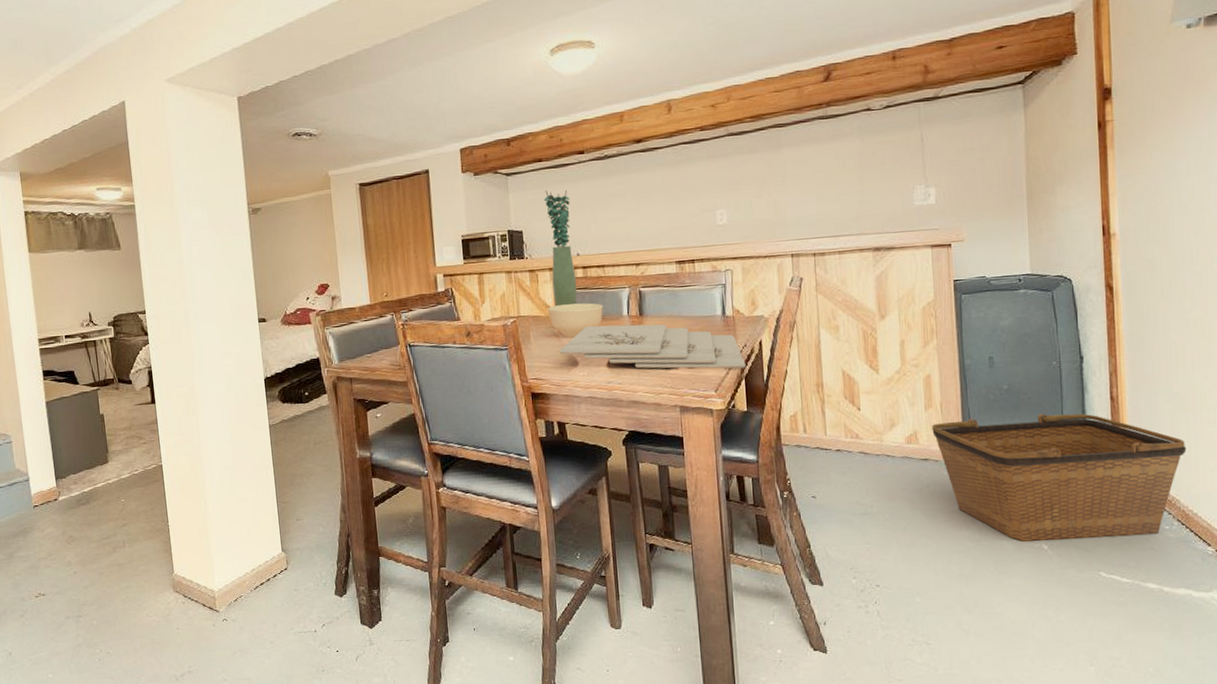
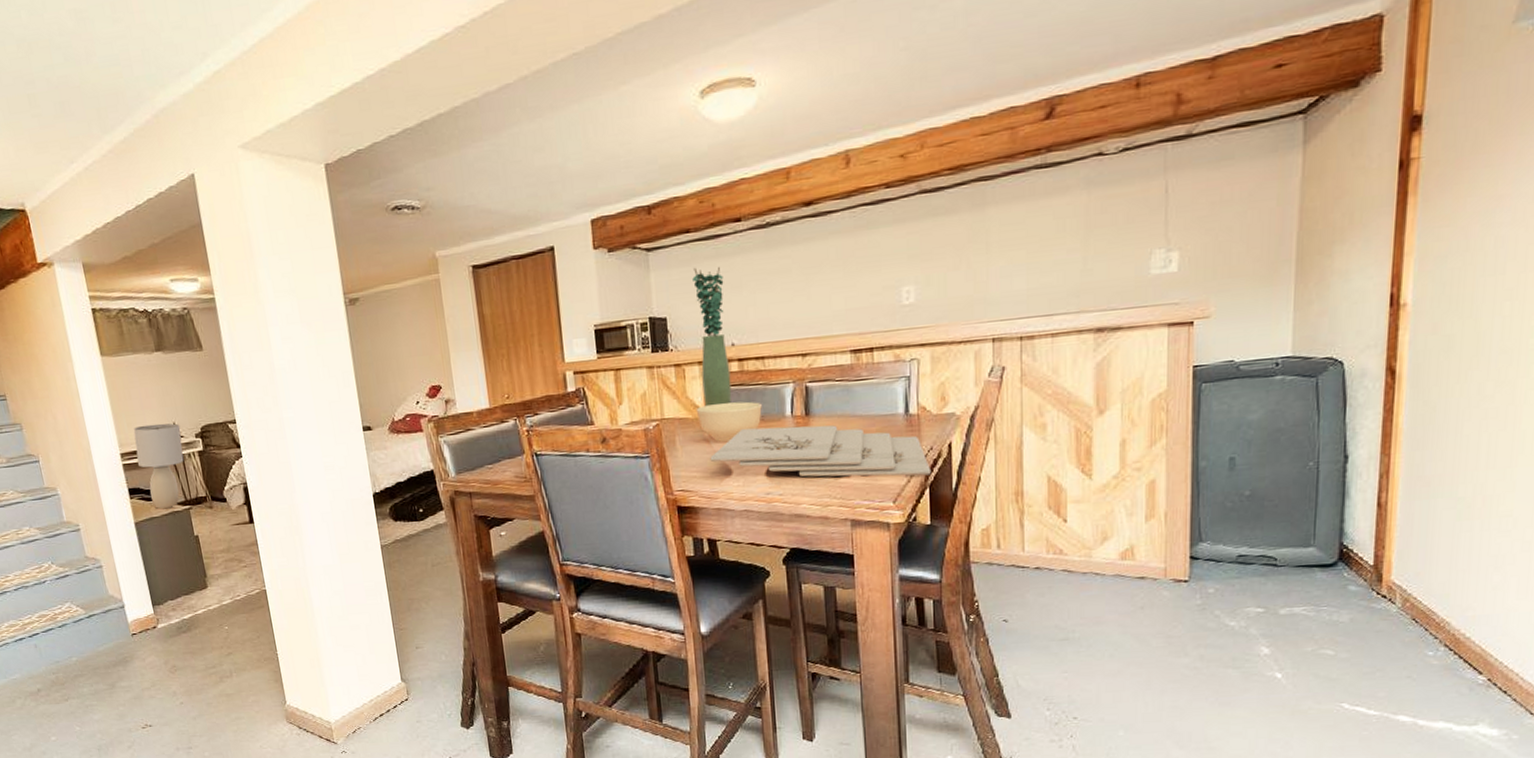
lamp: none [52,312,96,390] -> present [133,423,184,510]
bicycle basket: present [932,413,1187,542] -> none [1152,523,1467,670]

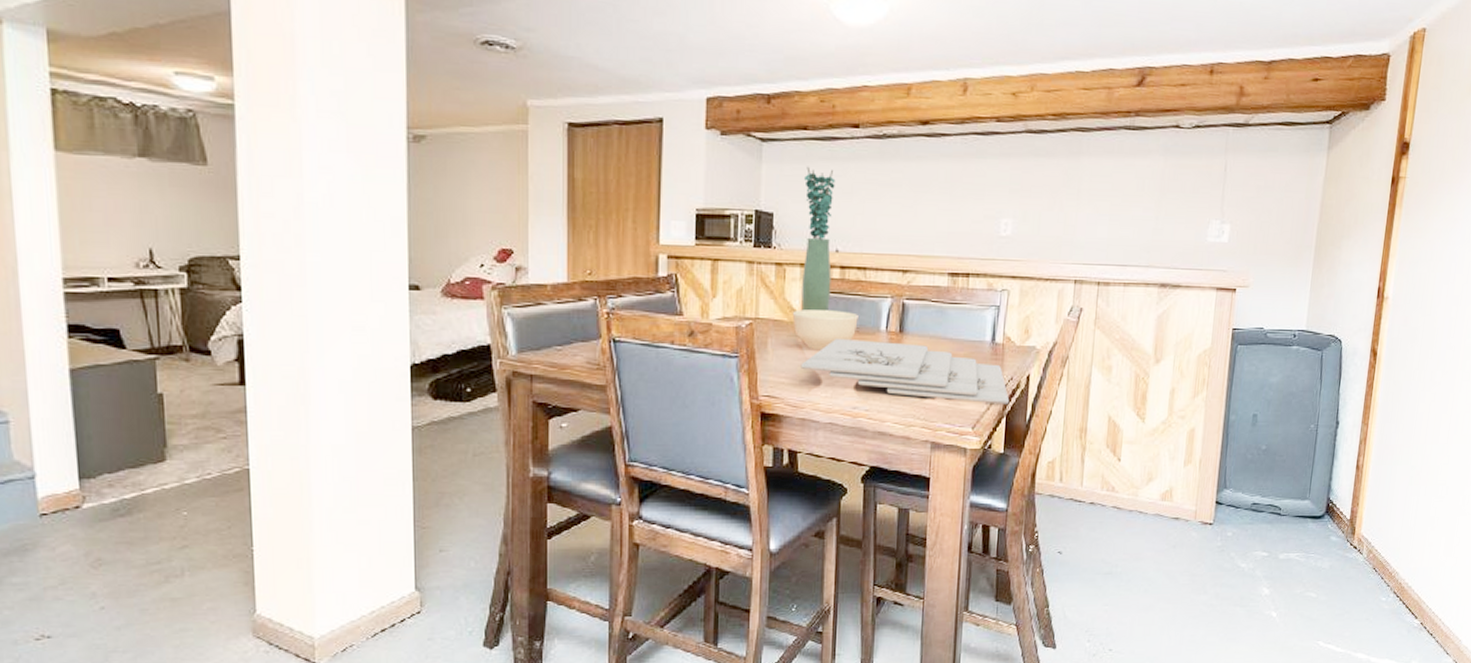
lamp: present [133,423,184,510] -> none [87,246,159,356]

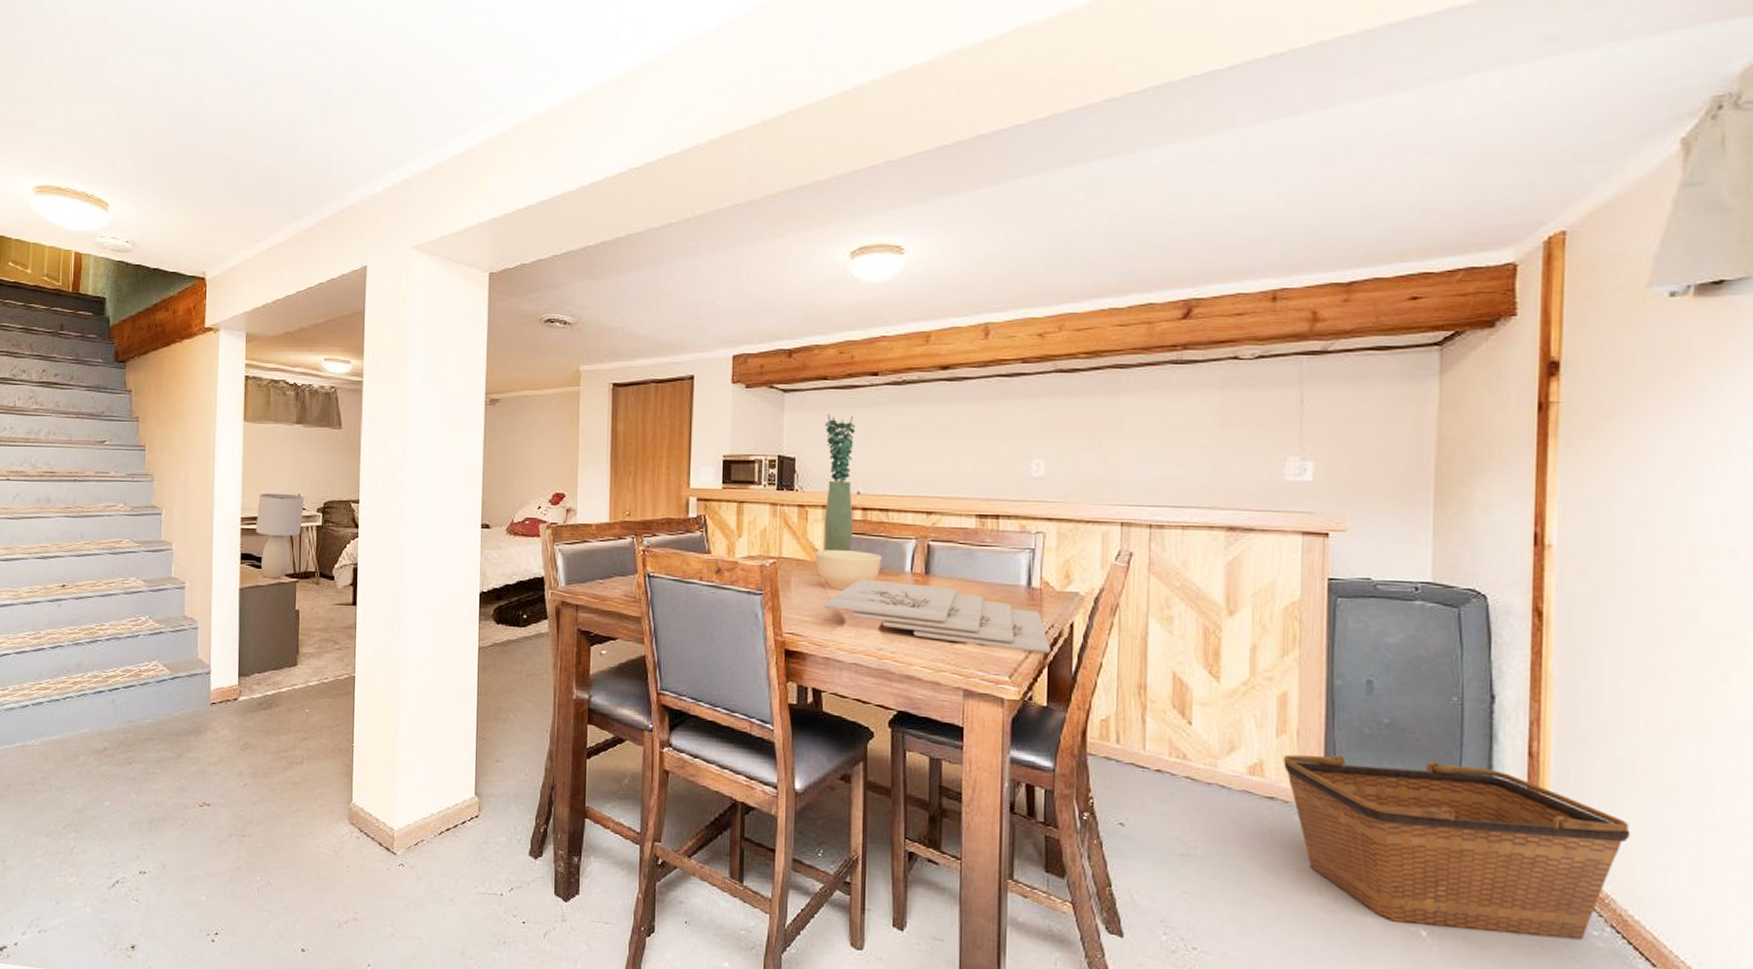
lamp: none [87,246,159,356] -> present [255,493,305,579]
bicycle basket: none [1187,478,1413,608] -> present [1283,755,1630,940]

